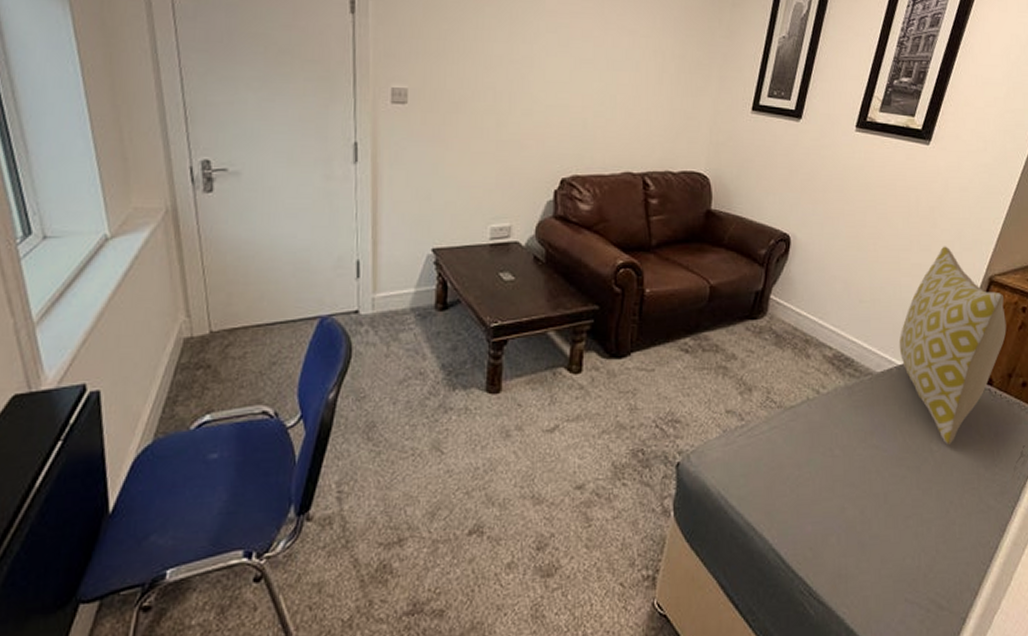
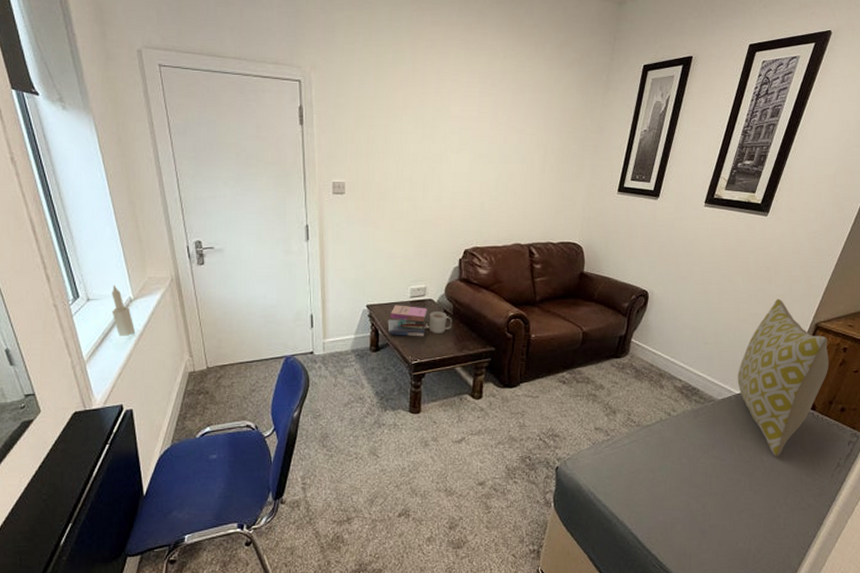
candle: none [77,218,111,290] -> present [112,285,136,337]
books: none [459,249,512,291] -> present [387,305,427,337]
mug: none [513,258,545,286] -> present [428,311,452,333]

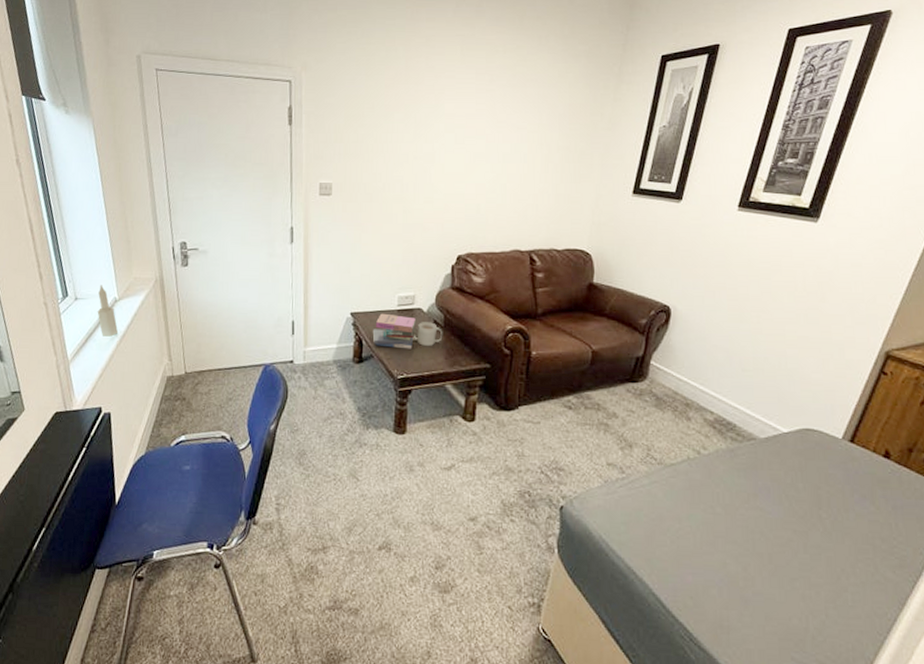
pillow: present [737,299,829,456] -> none [784,320,906,513]

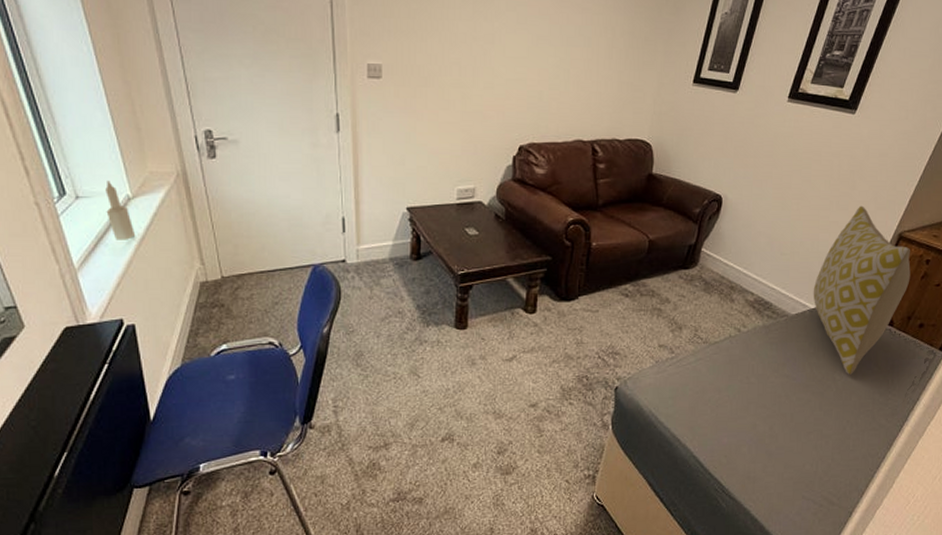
books: present [372,313,416,349] -> none [430,207,476,244]
mug: present [417,322,443,346] -> none [477,216,504,240]
pillow: none [784,320,906,513] -> present [813,206,911,375]

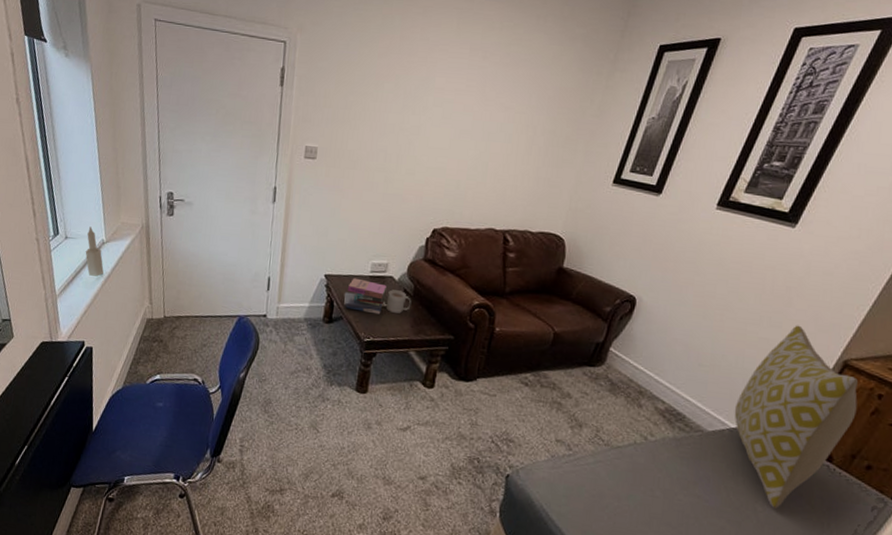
books: none [430,207,476,244] -> present [343,278,387,315]
mug: none [477,216,504,240] -> present [385,289,412,314]

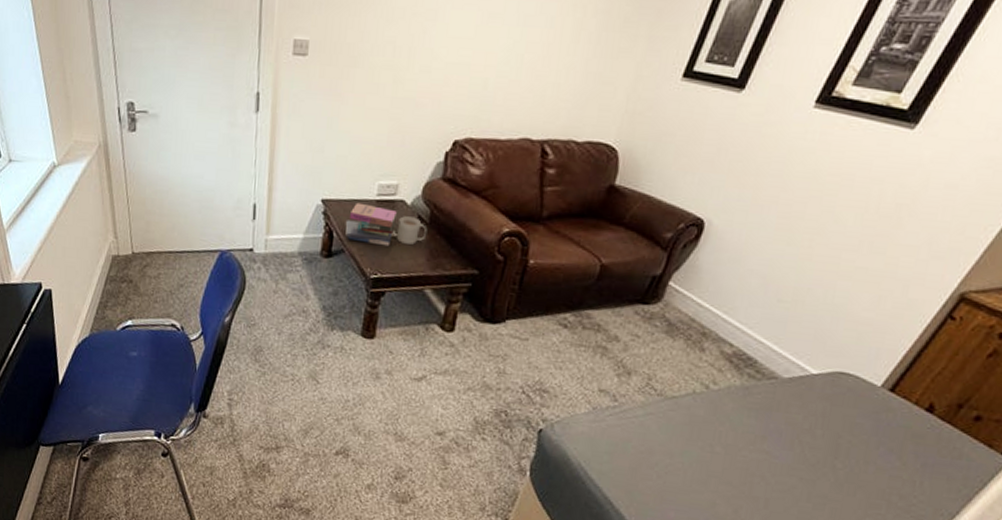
candle: present [85,226,104,278] -> none [34,146,58,208]
pillow: present [734,325,858,508] -> none [817,251,976,465]

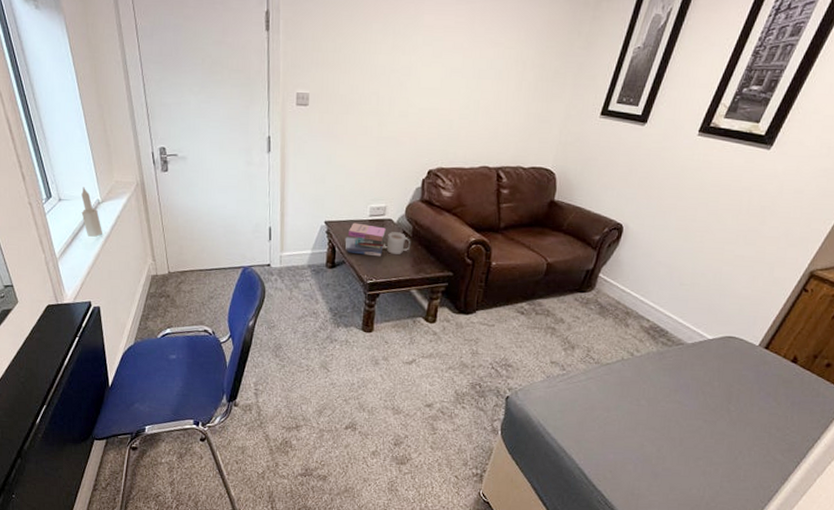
candle: none [34,146,58,208] -> present [81,187,103,238]

